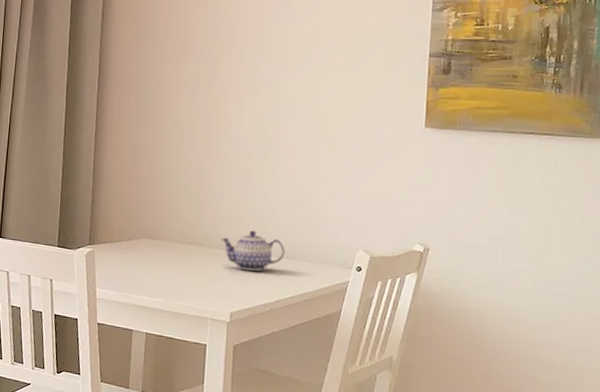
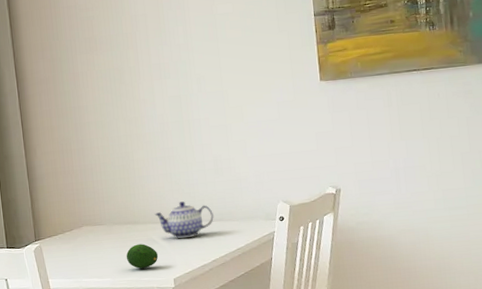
fruit: none [182,268,218,295] -> present [126,244,159,269]

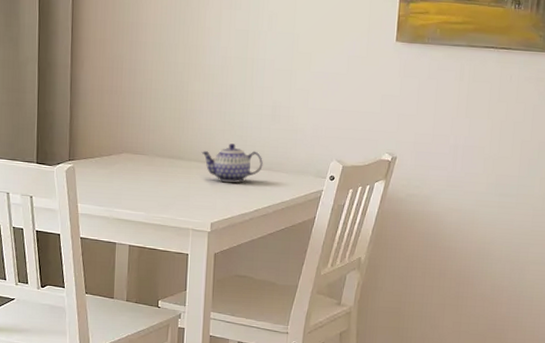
fruit: present [126,244,159,269] -> none [164,181,199,207]

